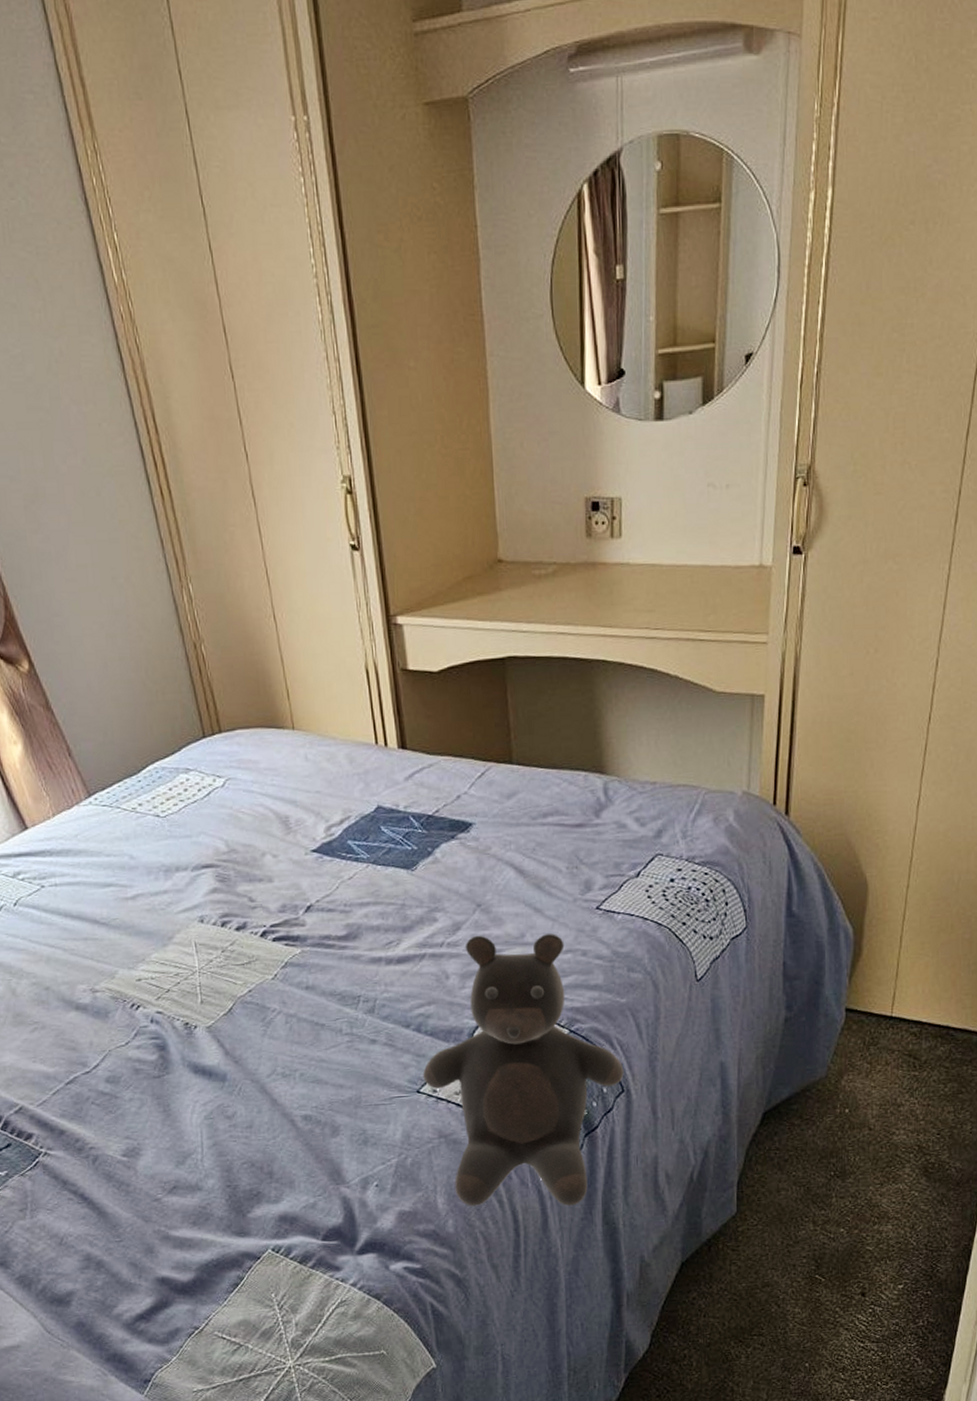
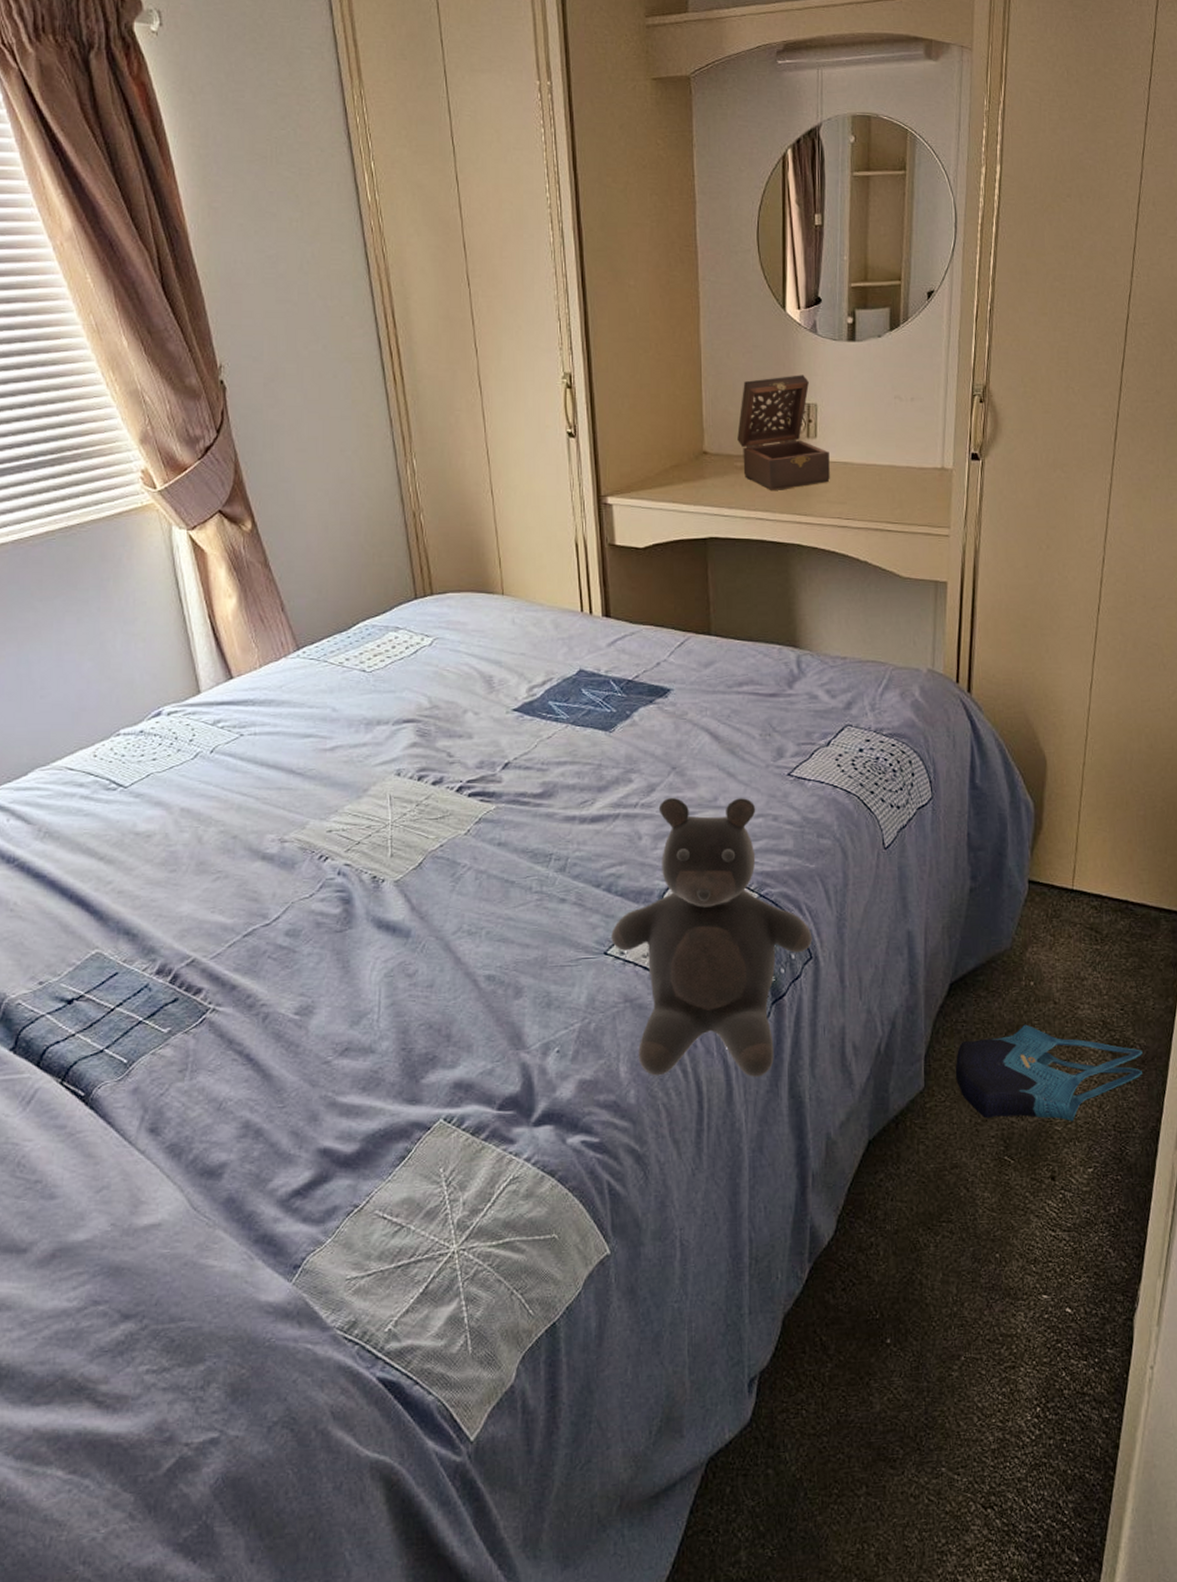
jewelry box: none [534,464,637,602] -> present [737,375,830,491]
tote bag: none [767,1150,958,1242] -> present [955,1024,1143,1122]

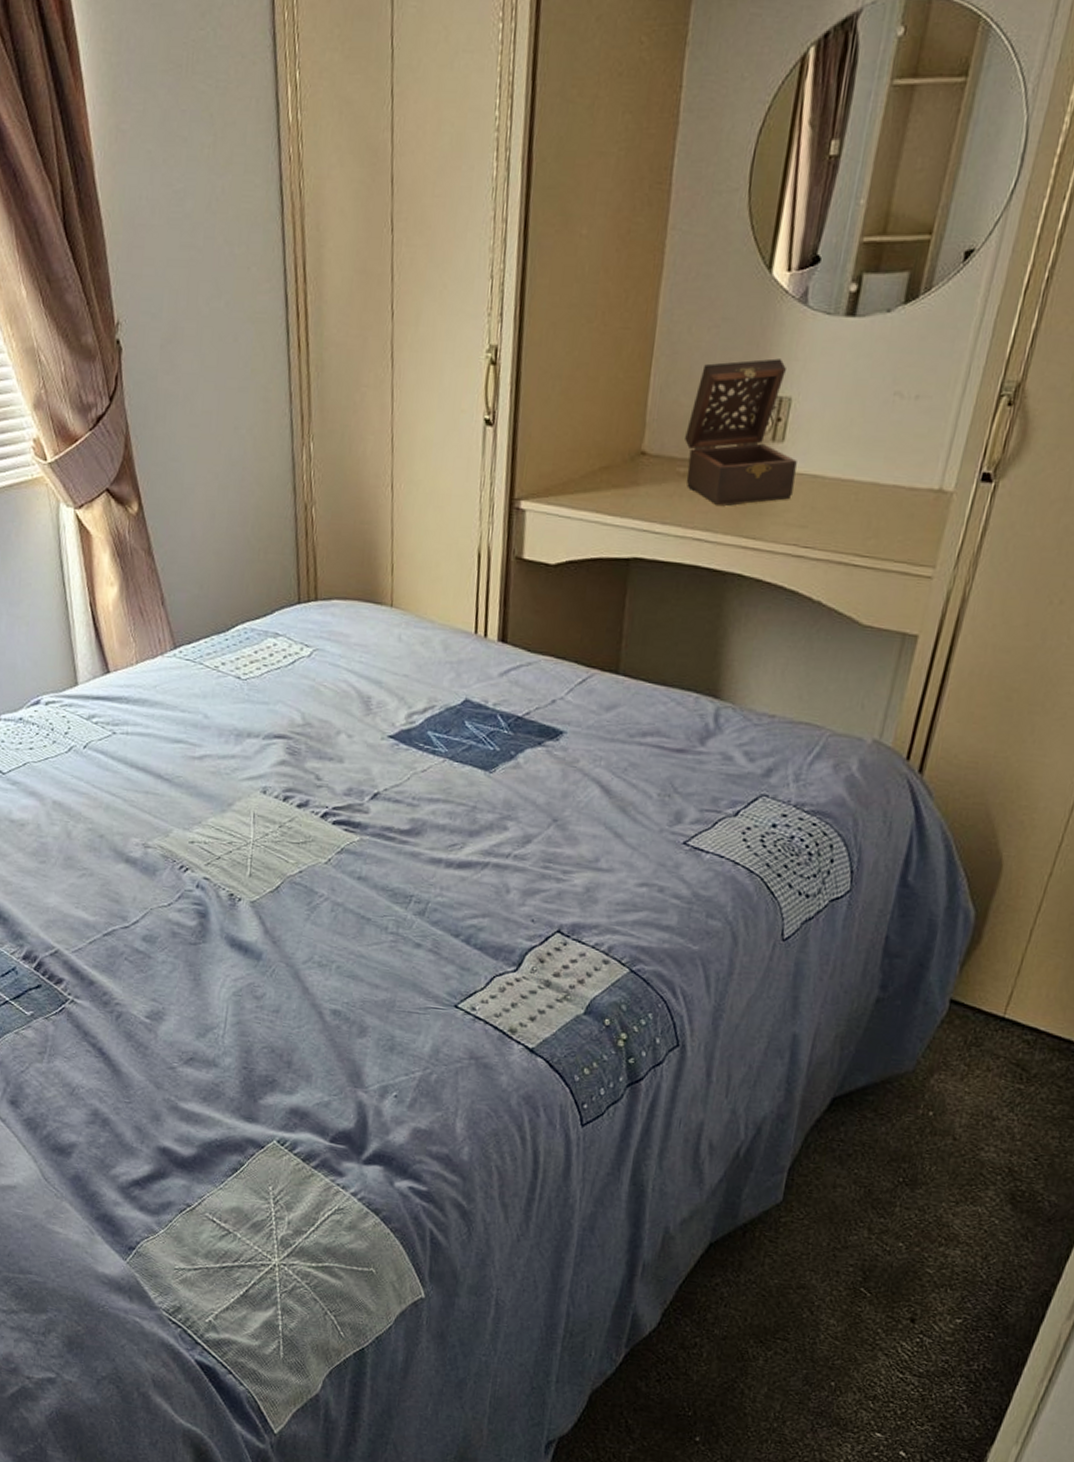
teddy bear: present [611,797,813,1077] -> none [464,851,683,1158]
tote bag: present [955,1024,1143,1122] -> none [820,1155,1051,1268]

